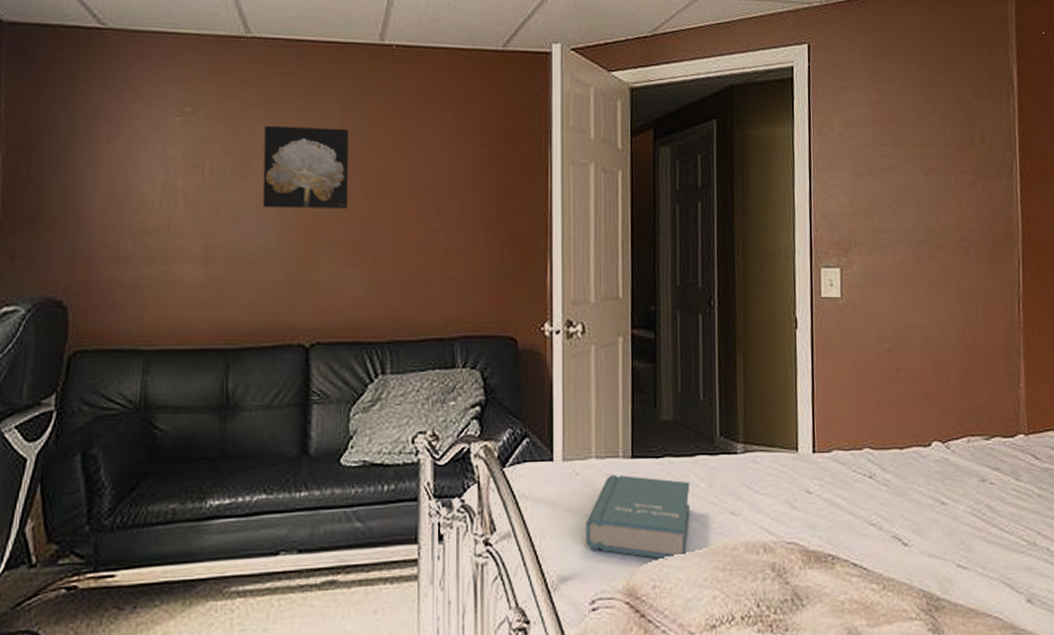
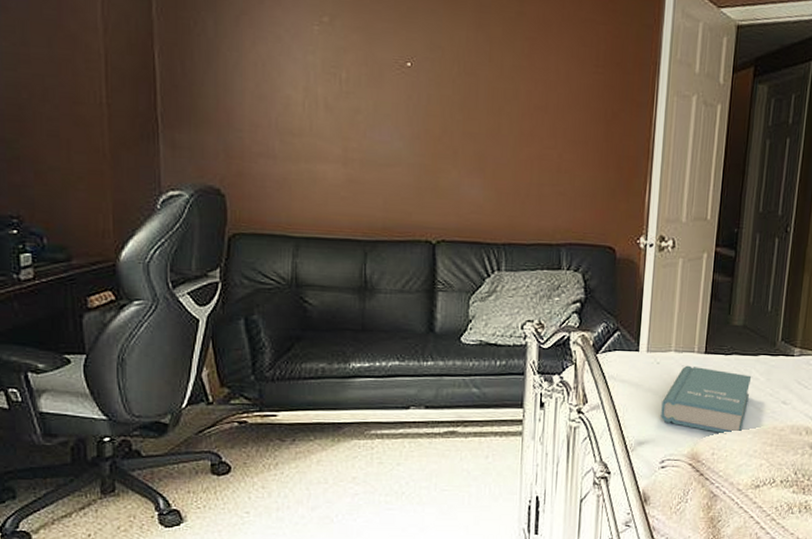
wall art: present [262,125,350,209] -> none [394,39,474,123]

